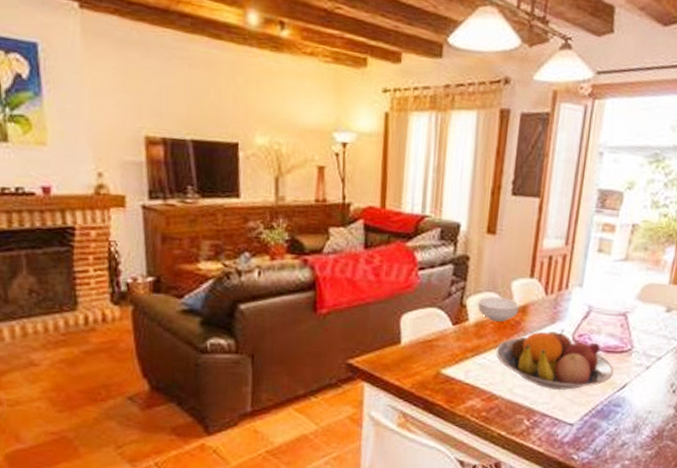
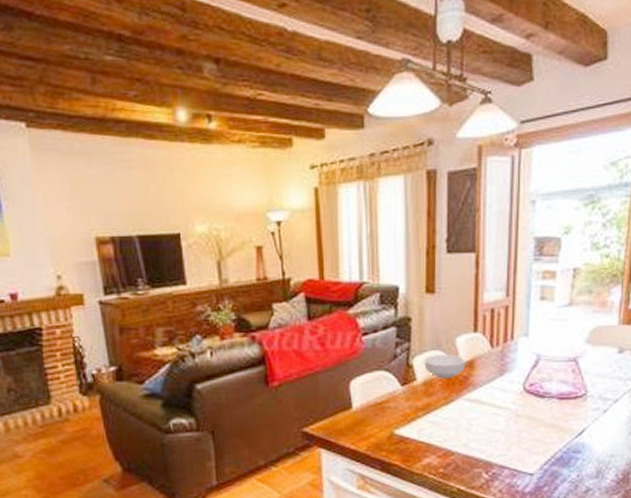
fruit bowl: present [496,329,614,391] -> none [447,380,569,442]

